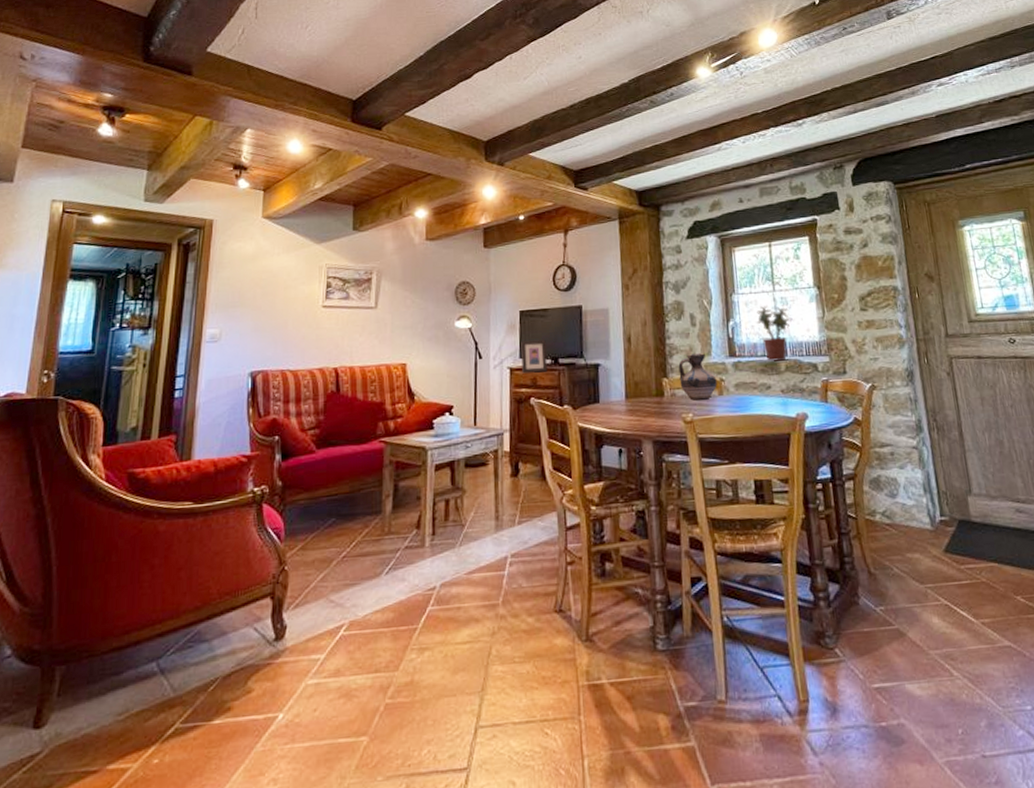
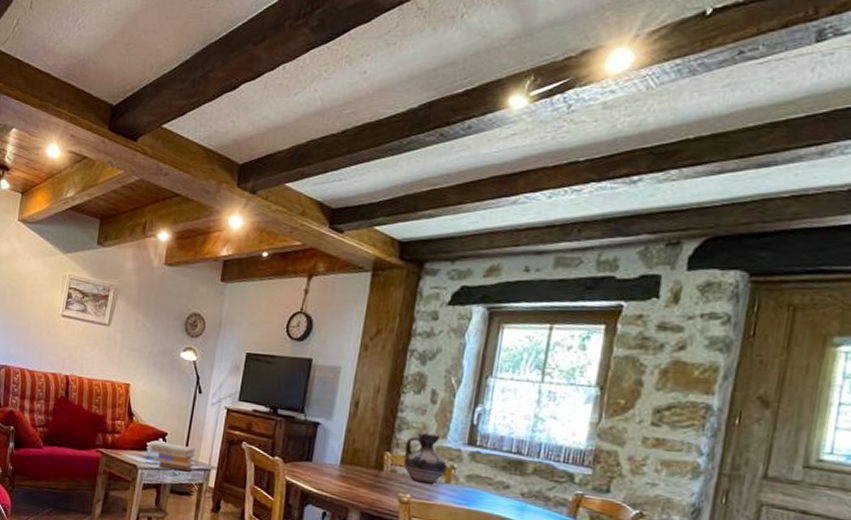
books: none [434,414,485,443] -> present [148,441,196,472]
picture frame: present [521,339,548,374] -> none [239,384,268,420]
potted plant: present [756,306,792,362] -> none [512,396,555,462]

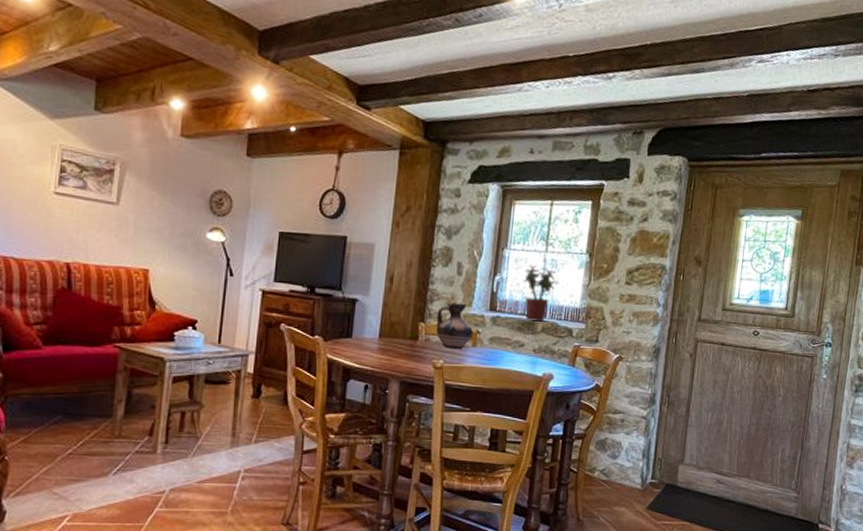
books: present [148,441,196,472] -> none [175,329,231,360]
potted plant: none [512,396,555,462] -> present [524,265,557,322]

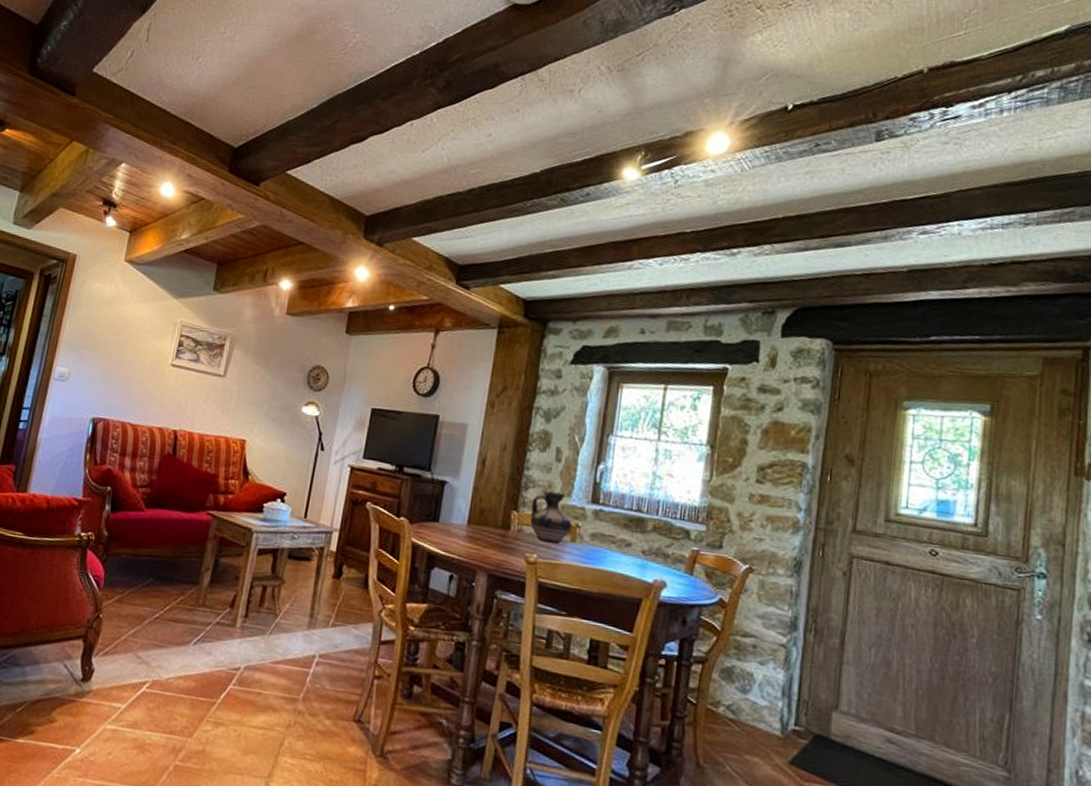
potted plant: present [524,265,557,322] -> none [632,455,671,520]

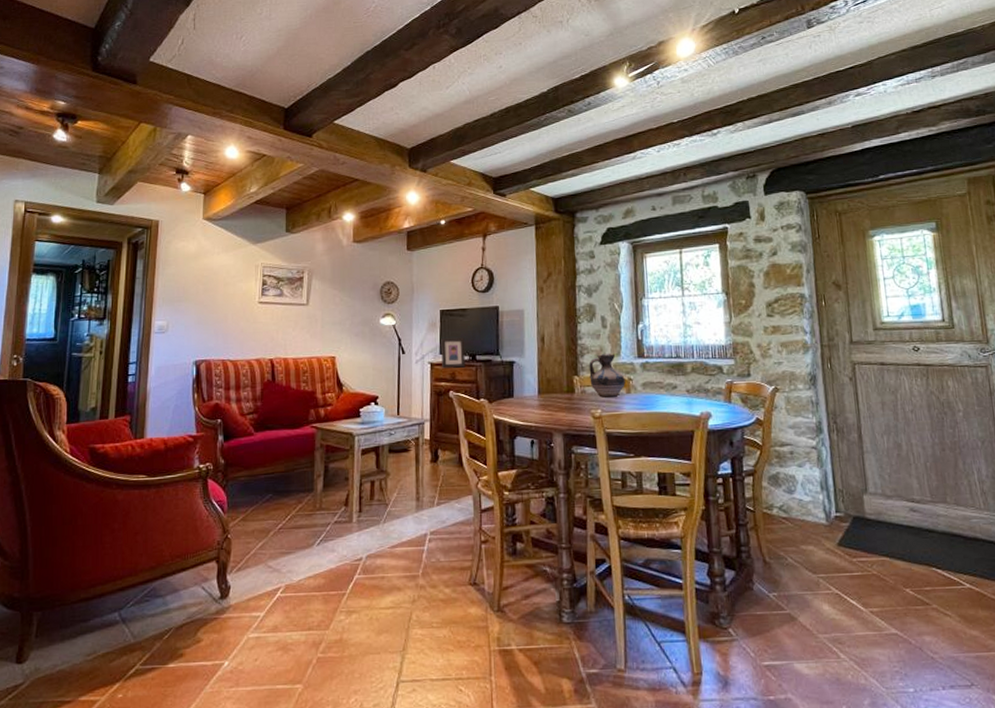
picture frame: none [363,441,394,478] -> present [441,337,466,369]

